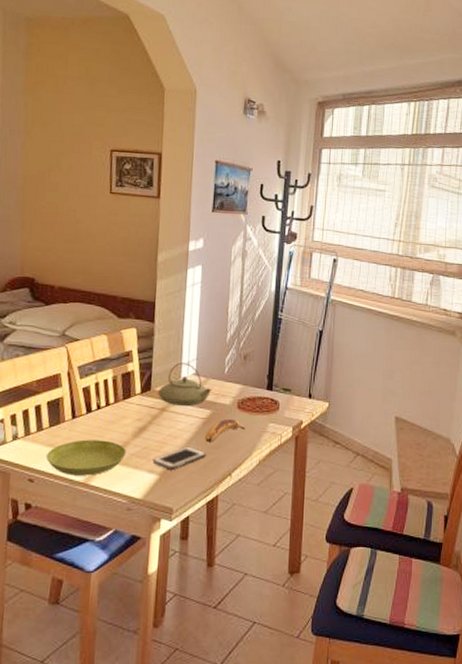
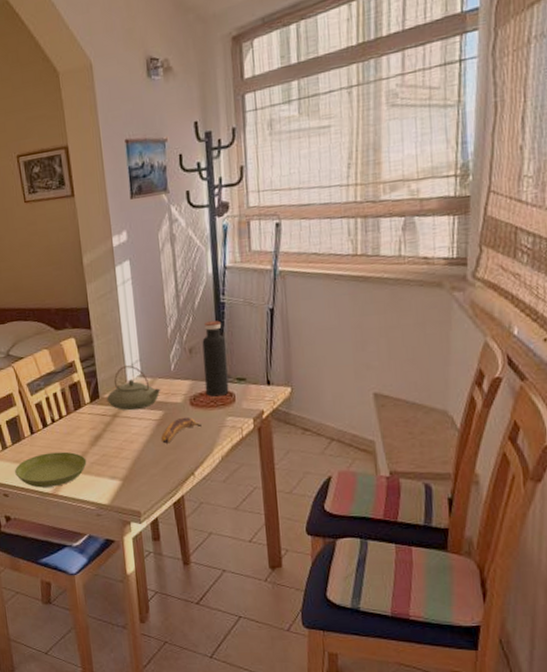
cell phone: present [152,446,206,469] -> none [113,449,165,474]
water bottle: none [253,333,278,403] -> present [202,320,229,397]

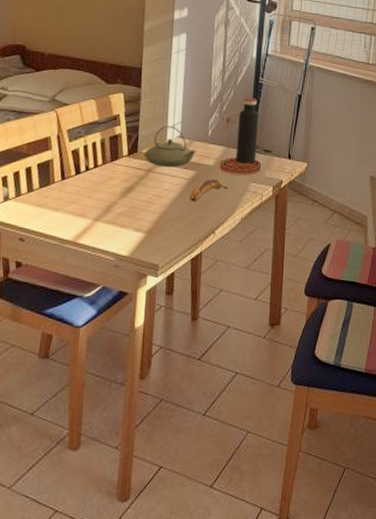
saucer: present [15,451,87,488] -> none [37,200,114,235]

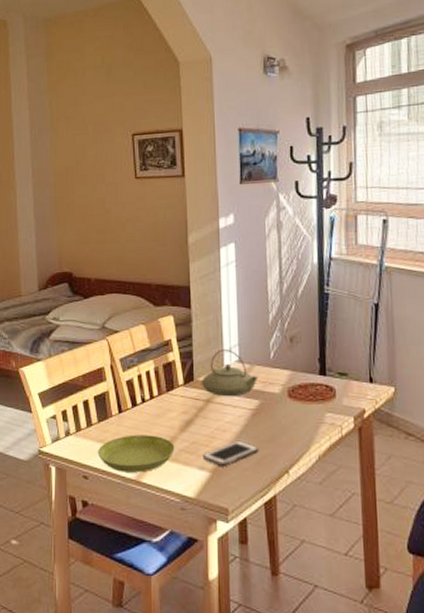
saucer: none [37,200,114,235] -> present [98,434,175,473]
cell phone: none [139,205,190,228] -> present [202,440,258,466]
banana: present [190,179,228,202] -> none [256,409,299,436]
water bottle: present [235,97,259,164] -> none [304,311,330,390]

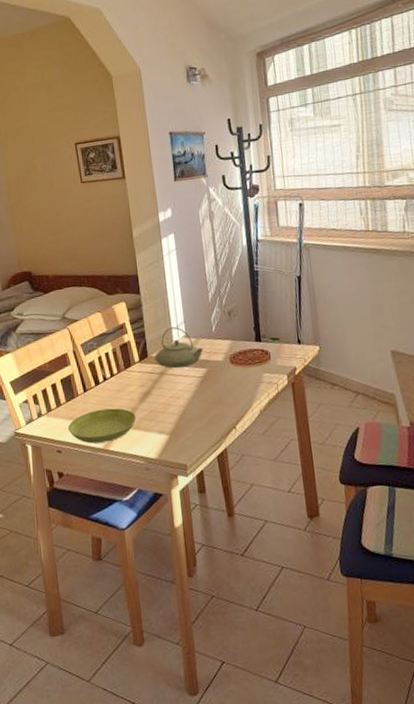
cell phone: present [202,440,258,466] -> none [160,404,209,429]

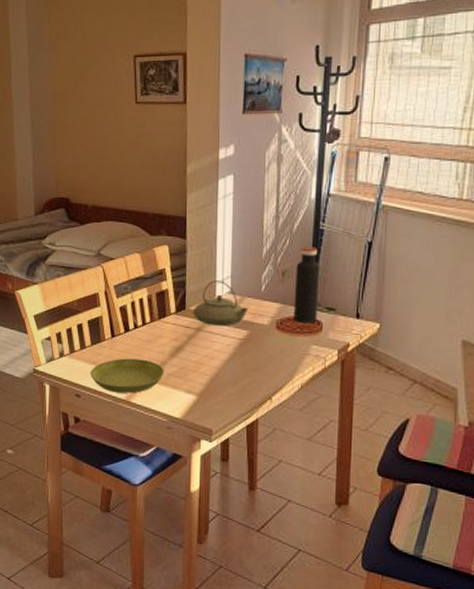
water bottle: none [239,286,265,355] -> present [293,246,320,323]

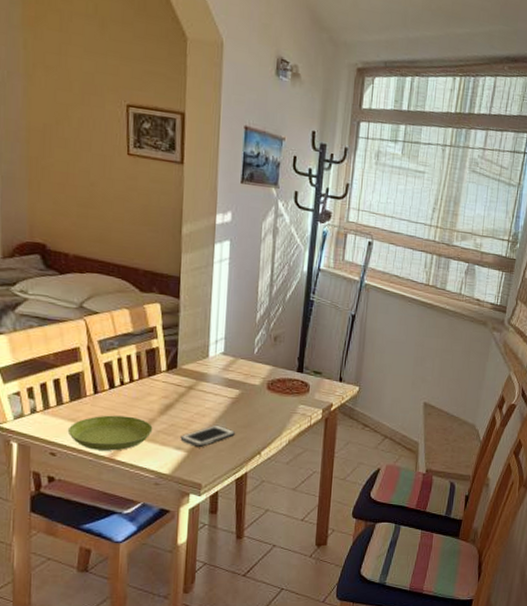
cell phone: none [190,367,244,391] -> present [180,424,235,447]
teapot: present [192,280,249,327] -> none [184,341,241,386]
water bottle: present [293,246,320,323] -> none [283,315,310,385]

